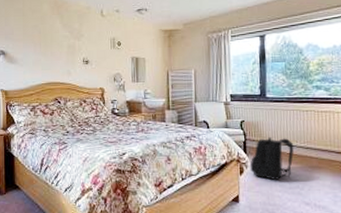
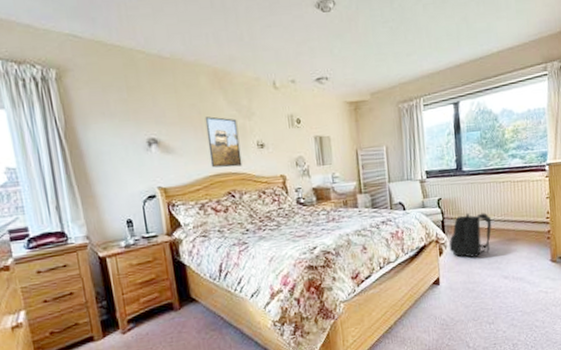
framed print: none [43,36,69,78] -> present [204,116,243,168]

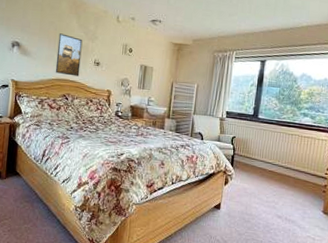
backpack: present [449,213,492,258] -> none [234,154,276,194]

